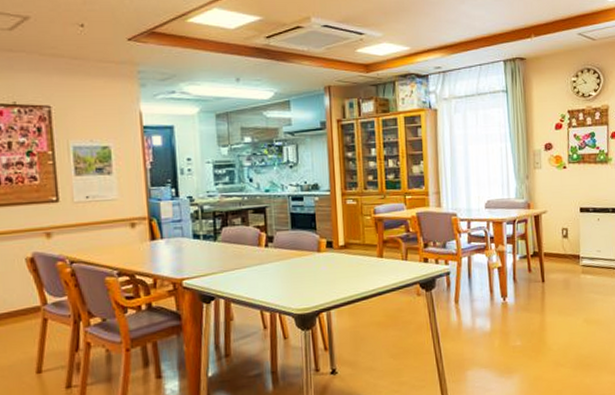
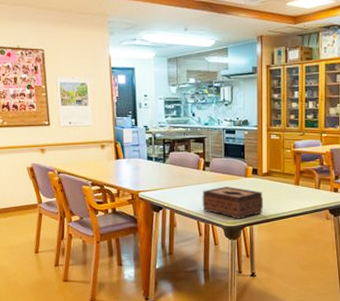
tissue box: none [265,265,343,304] -> present [202,187,264,219]

